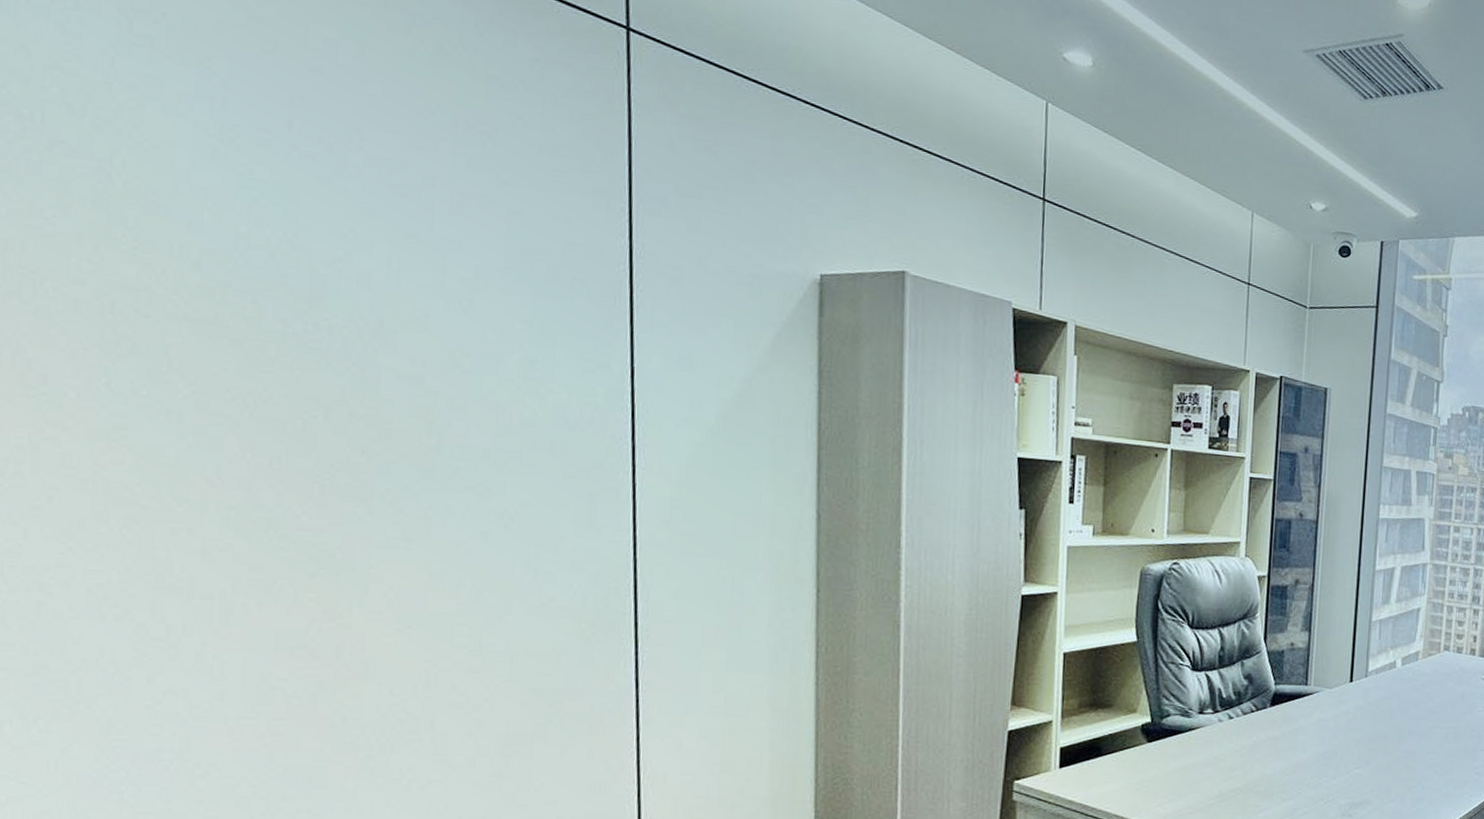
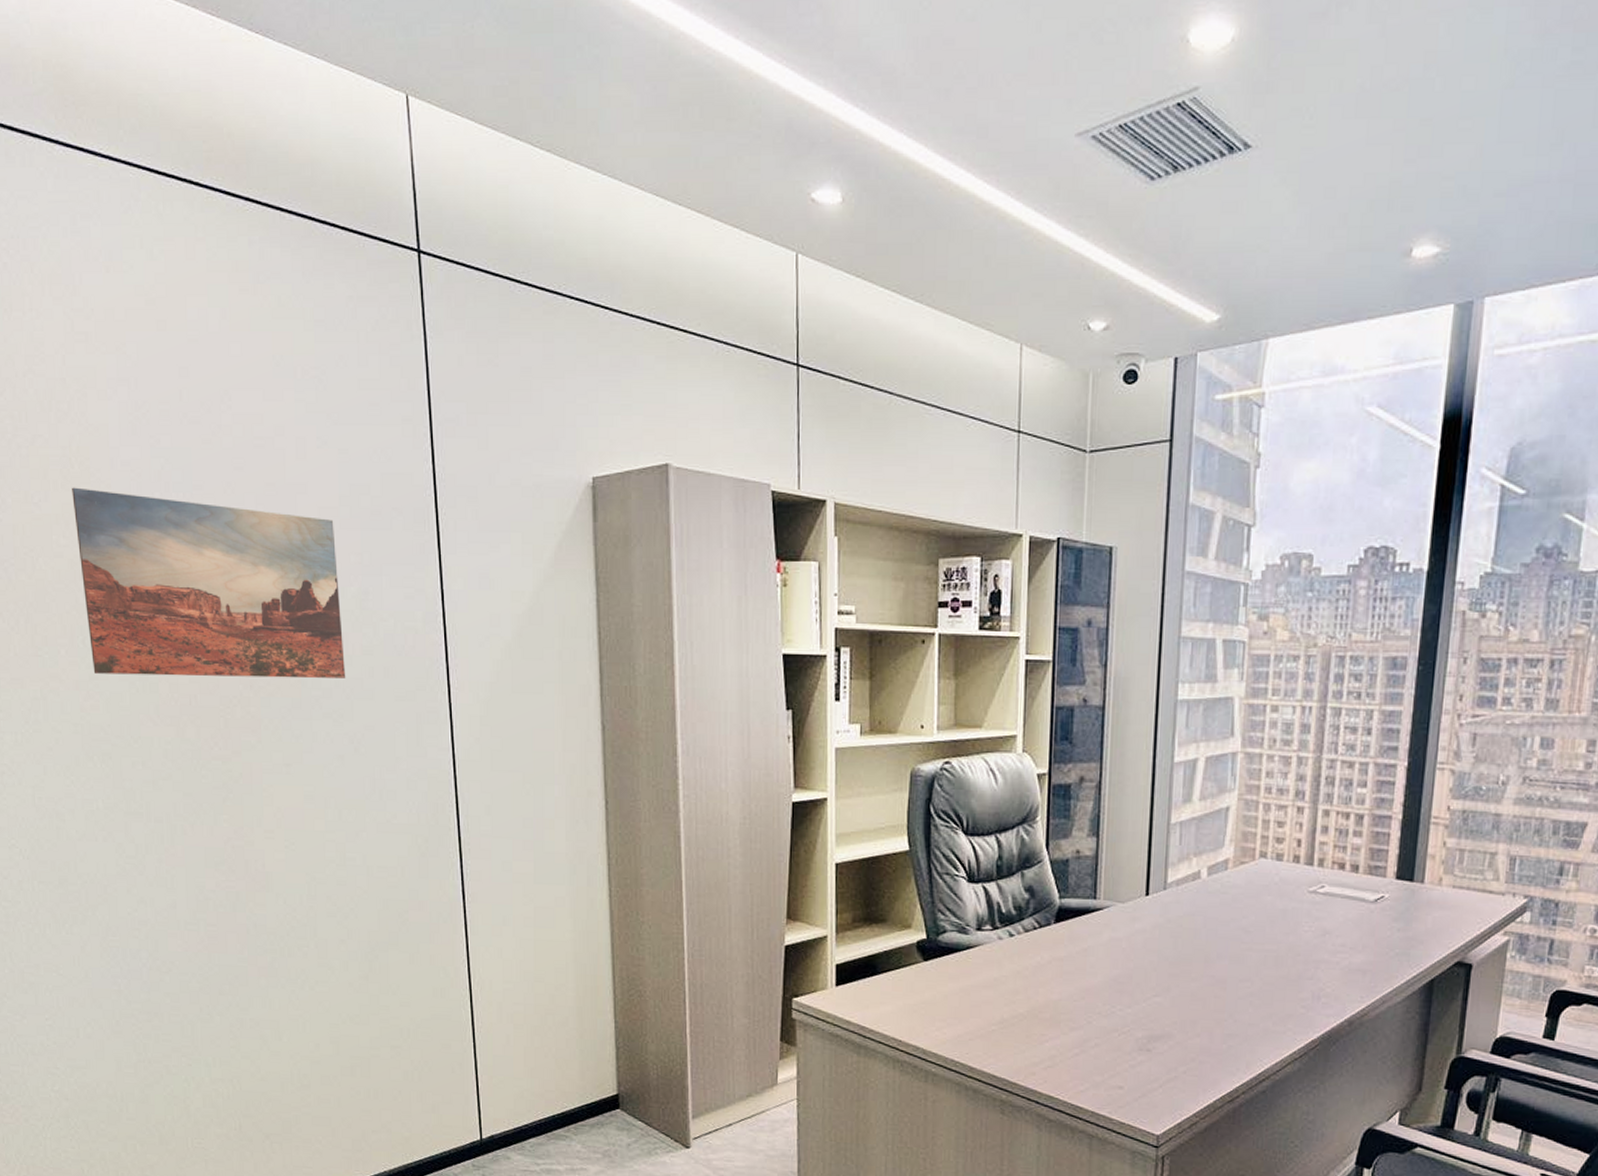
wall art: none [108,206,499,450] -> present [72,487,346,679]

